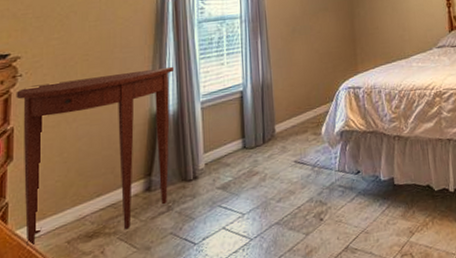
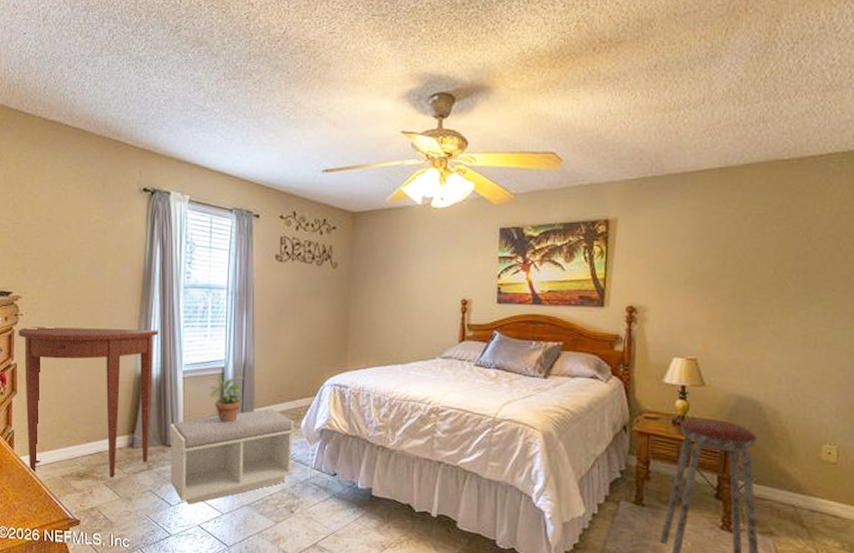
bench: none [189,121,318,239] -> present [169,409,295,505]
potted plant: none [229,96,263,145] -> present [209,375,244,423]

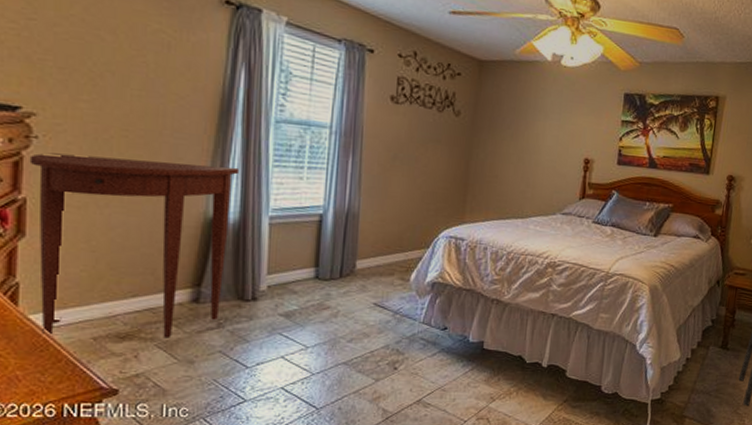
bench: present [169,409,295,505] -> none [246,260,404,366]
potted plant: present [209,375,244,423] -> none [302,223,346,275]

